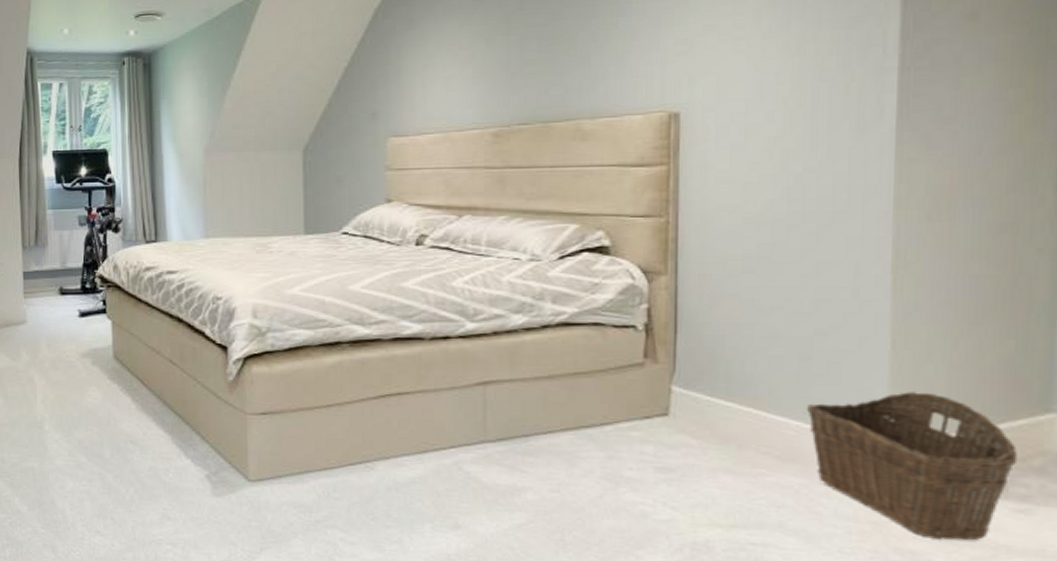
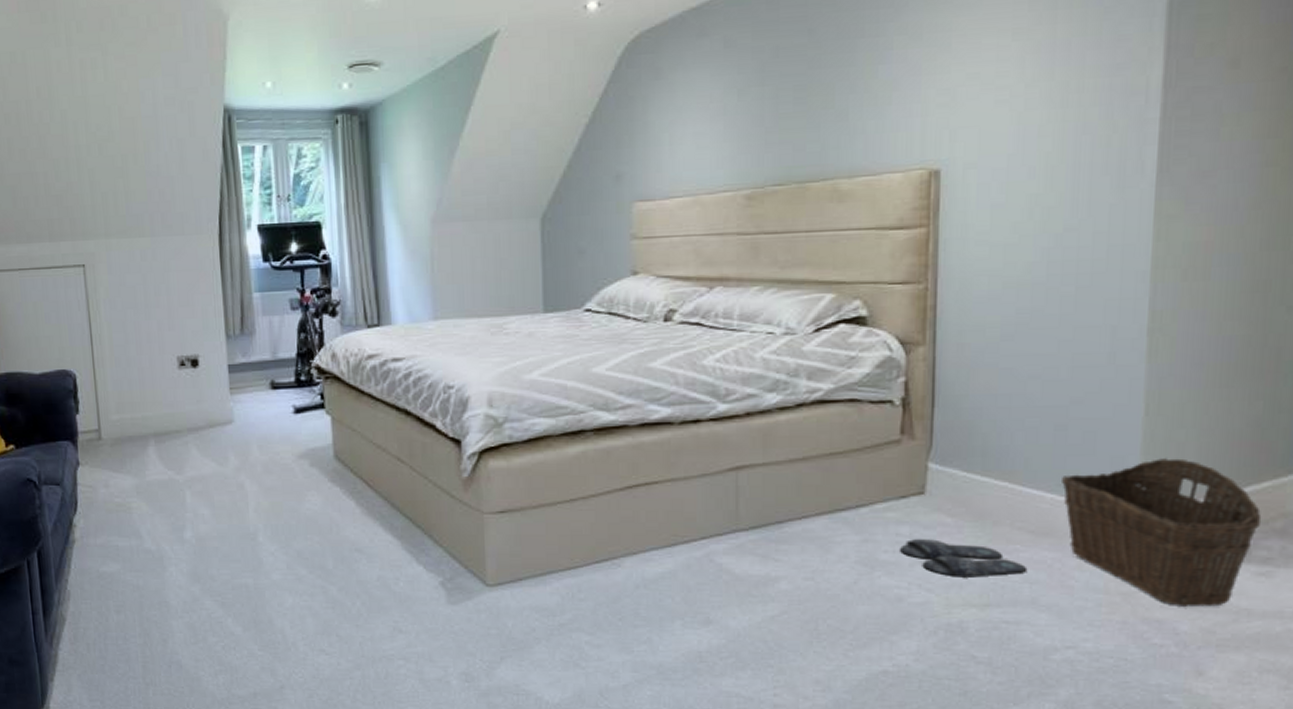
slippers: none [645,457,774,499] -> present [900,538,1028,578]

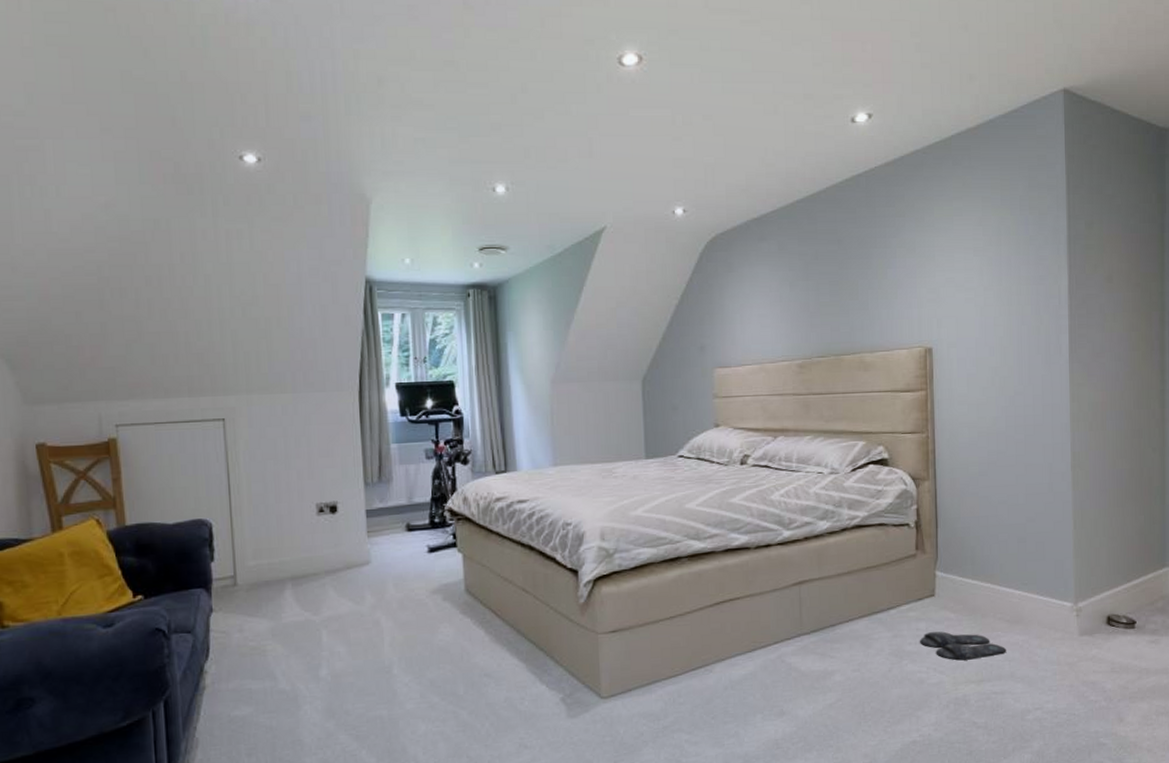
wicker basket: present [1062,458,1262,607] -> none [1025,559,1150,670]

